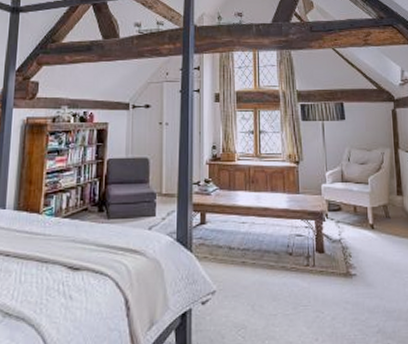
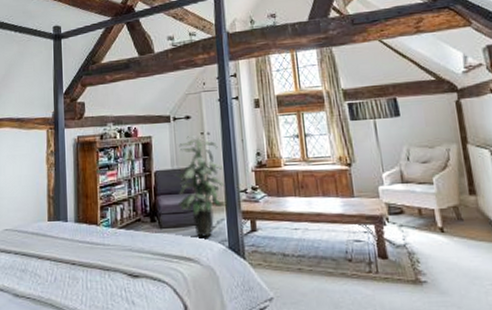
indoor plant: none [128,124,179,229] -> present [175,134,224,237]

